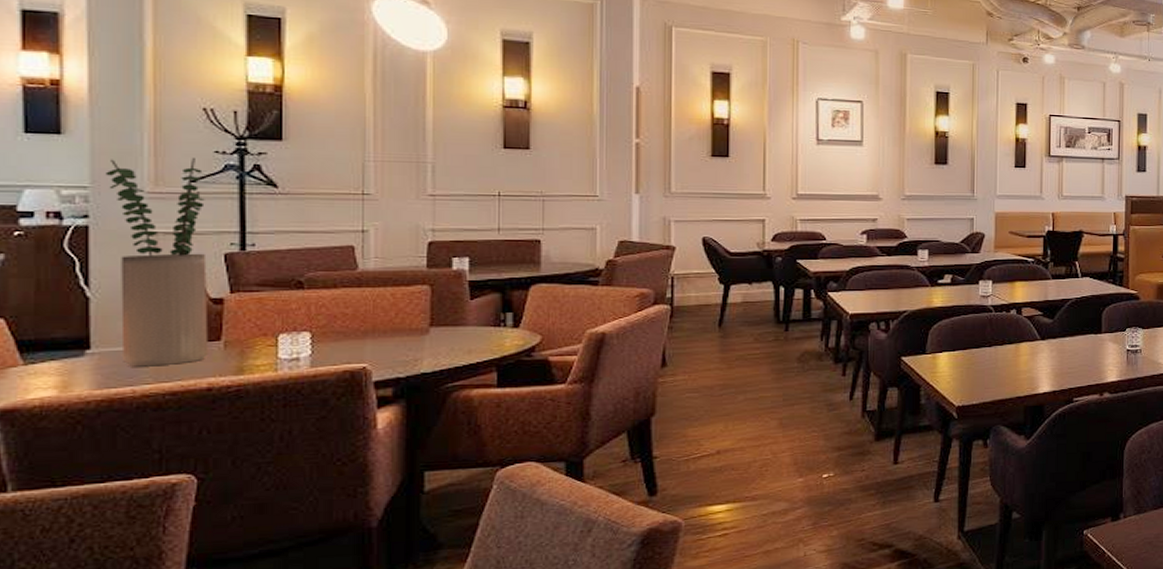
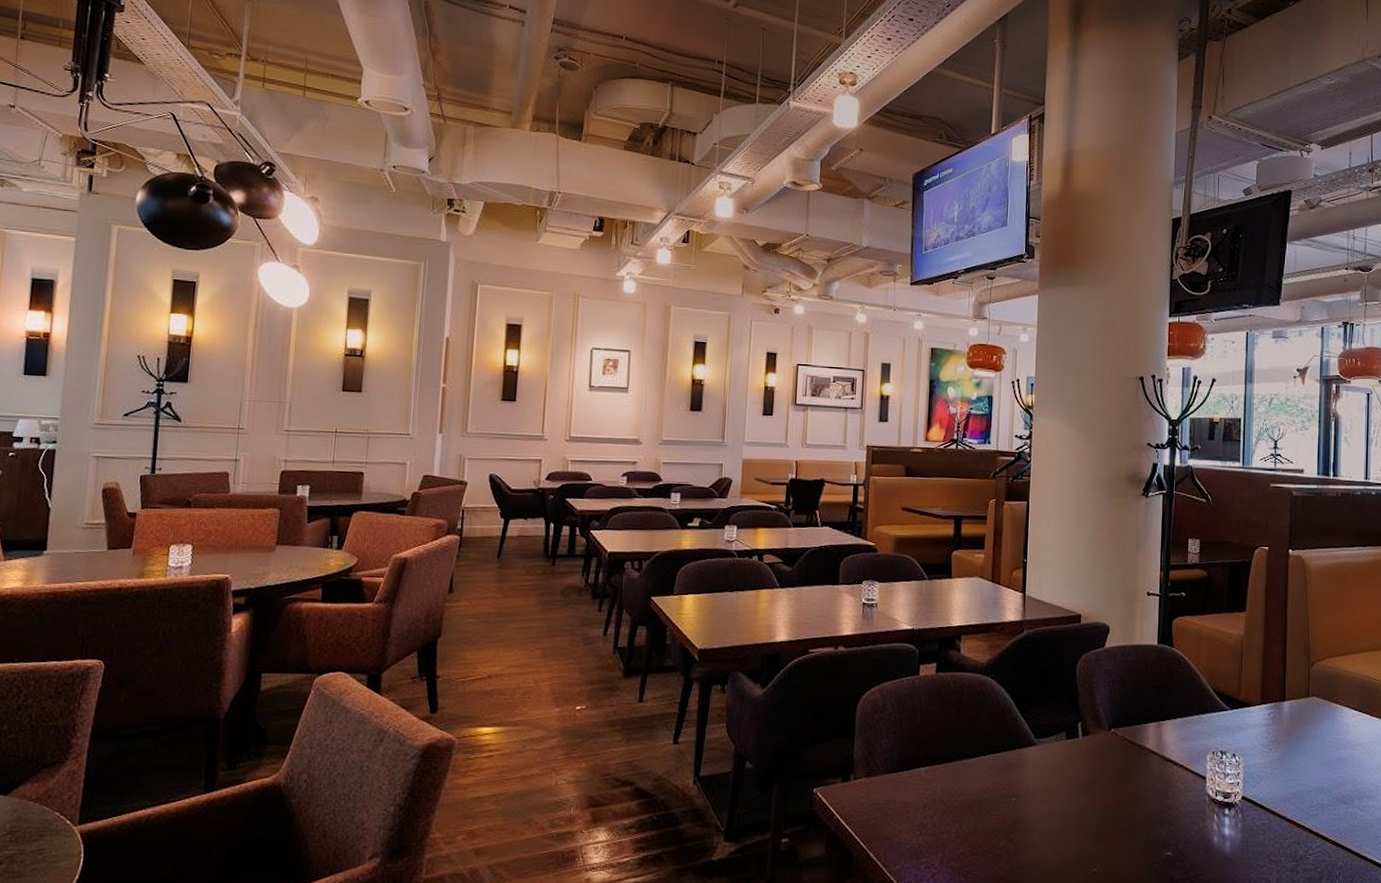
vase: present [105,158,209,367] -> none [66,396,133,567]

